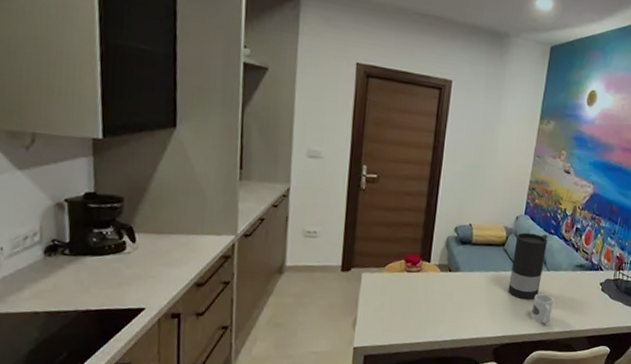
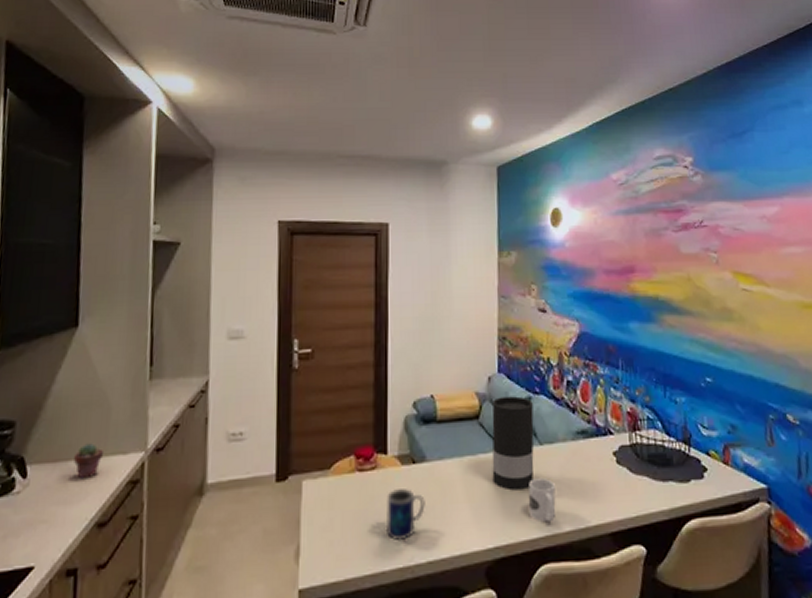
potted succulent: none [175,223,201,250] -> present [74,443,105,480]
mug: none [423,288,456,323] -> present [385,489,425,540]

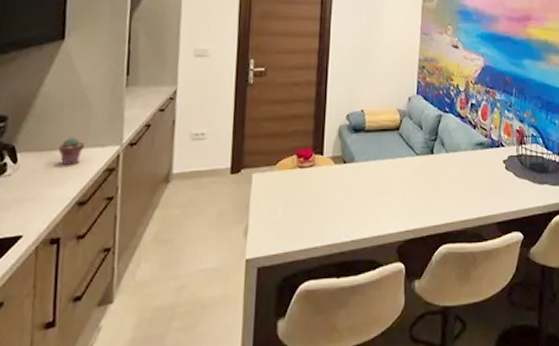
mug: present [385,489,425,540] -> none [318,183,352,223]
vase: present [492,396,534,491] -> none [407,114,443,187]
mug: present [528,478,556,523] -> none [434,179,456,213]

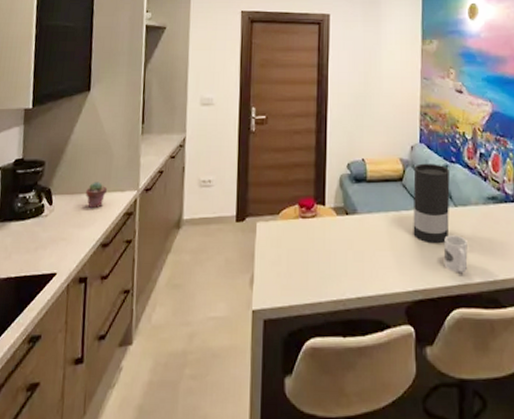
vase: none [407,114,443,187] -> present [413,163,450,244]
mug: none [434,179,456,213] -> present [443,235,468,274]

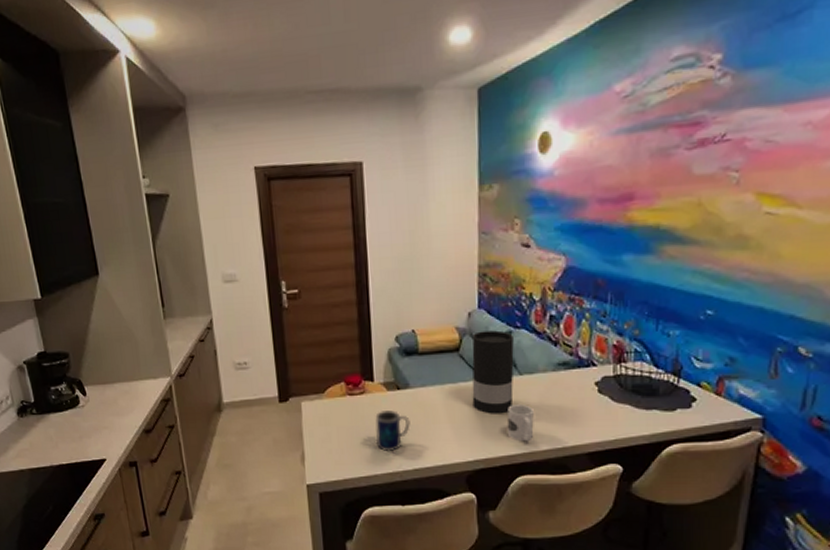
potted succulent: present [86,181,108,209] -> none [118,370,140,398]
mug: none [322,235,356,277] -> present [375,410,410,451]

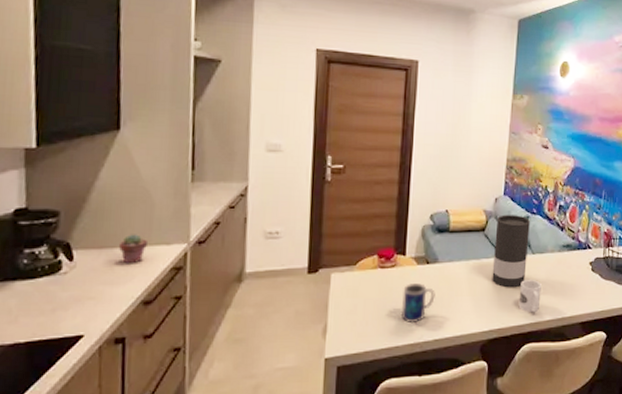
potted succulent: none [118,370,140,398] -> present [119,234,149,264]

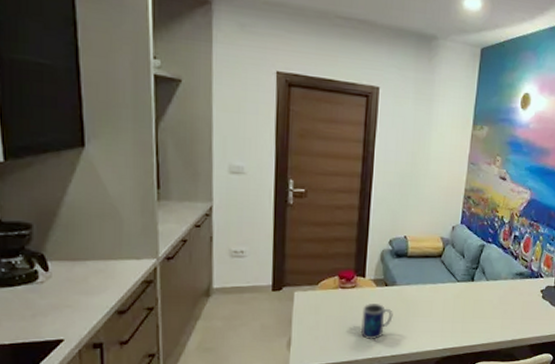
potted succulent: present [119,234,149,264] -> none [92,248,119,276]
vase: present [492,215,530,288] -> none [447,242,485,311]
mug: present [518,280,541,313] -> none [471,304,494,335]

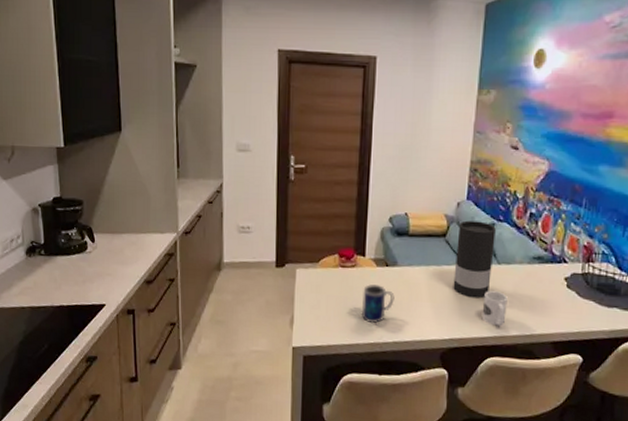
vase: none [447,242,485,311] -> present [453,220,496,299]
mug: none [471,304,494,335] -> present [481,291,508,327]

